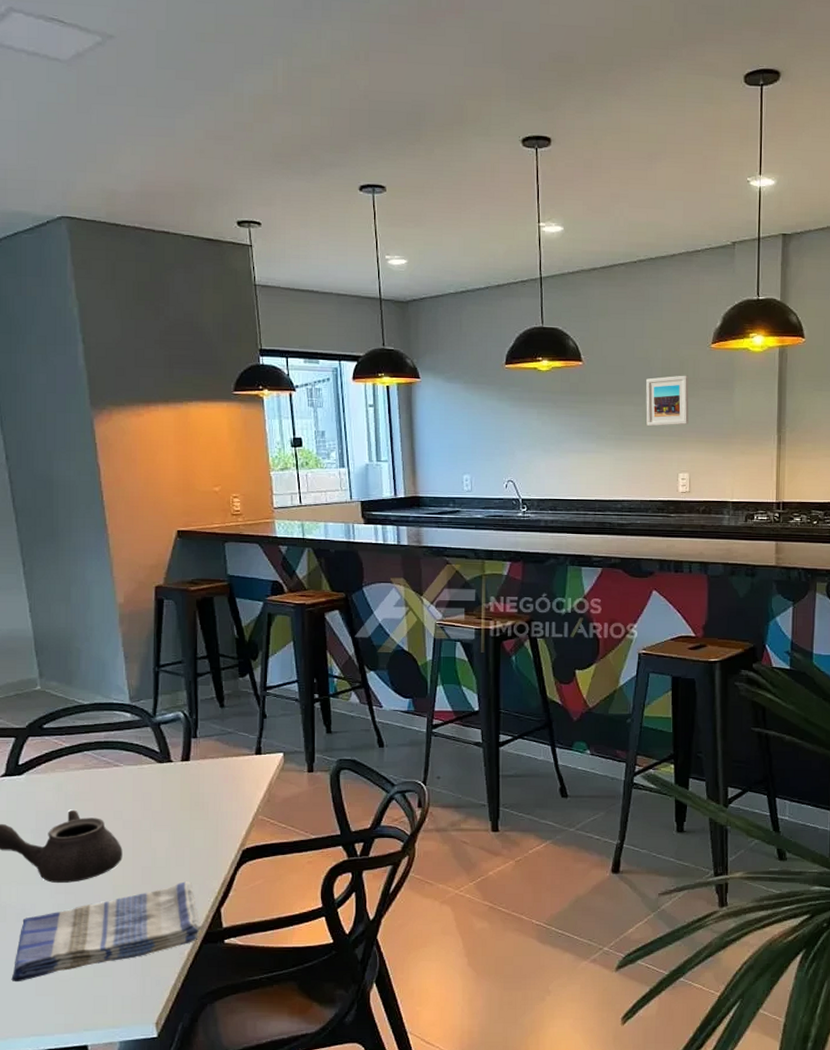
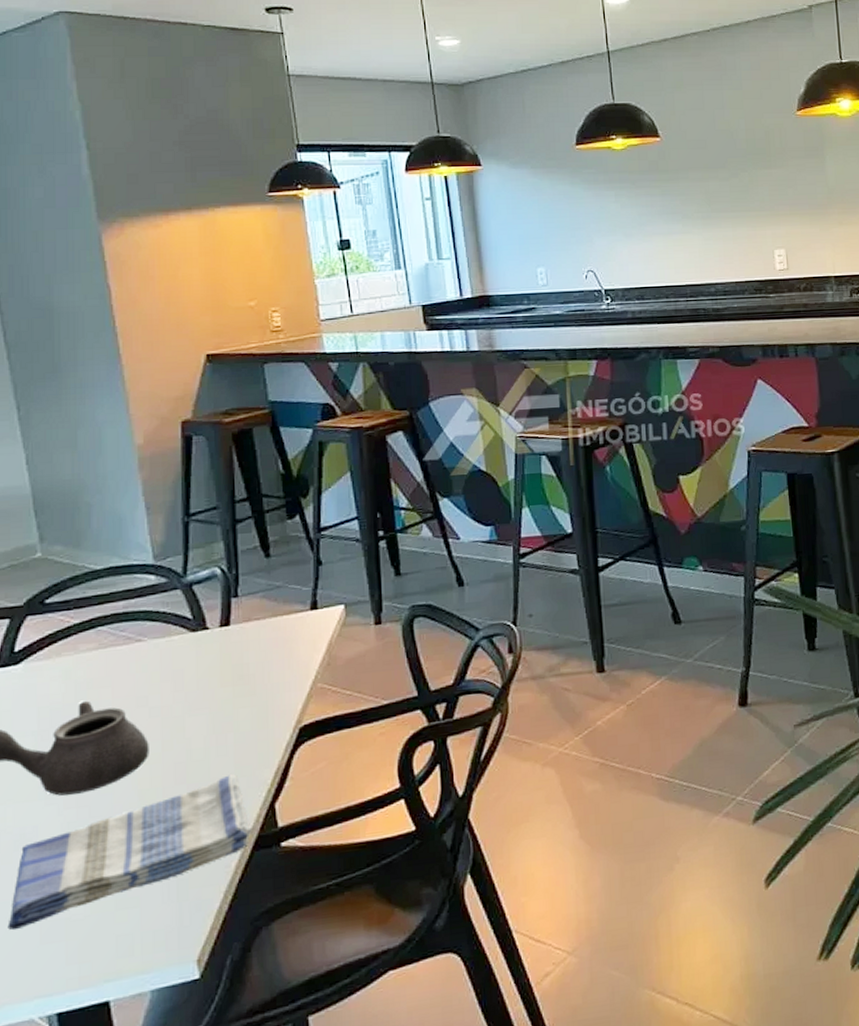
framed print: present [646,375,689,427] -> none [731,145,780,202]

